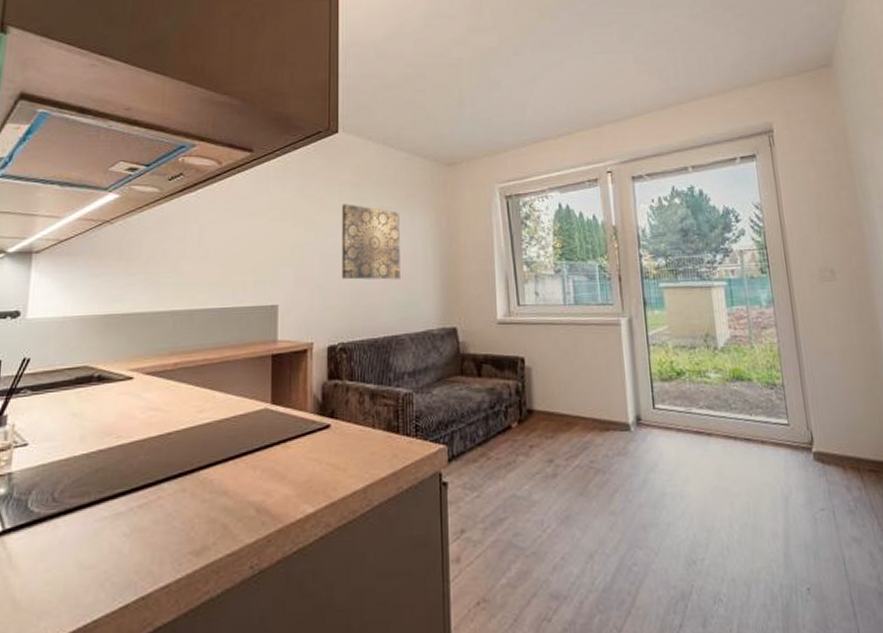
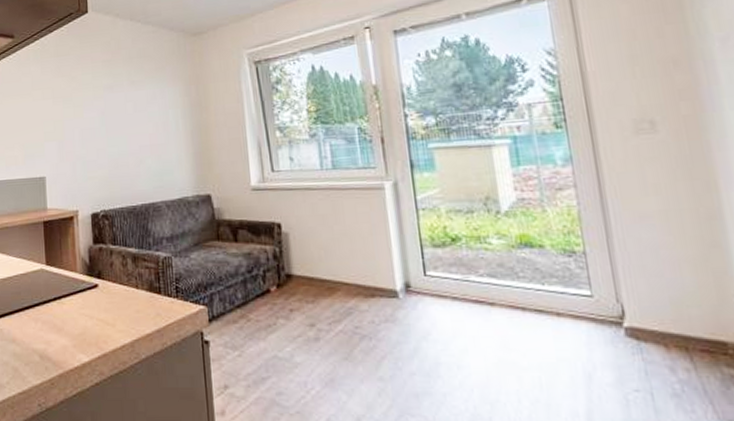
wall art: present [341,204,400,280] -> none [95,80,154,152]

